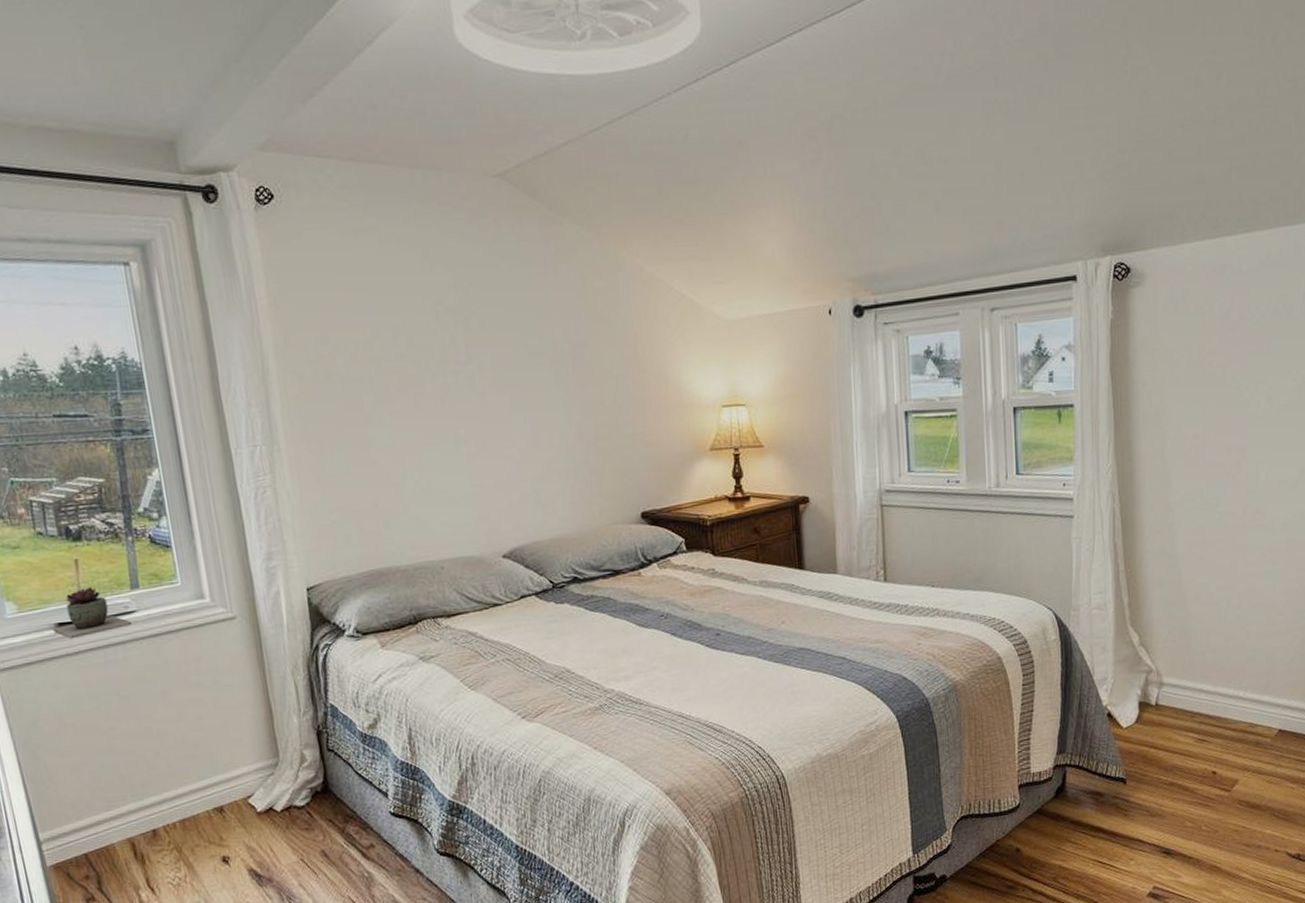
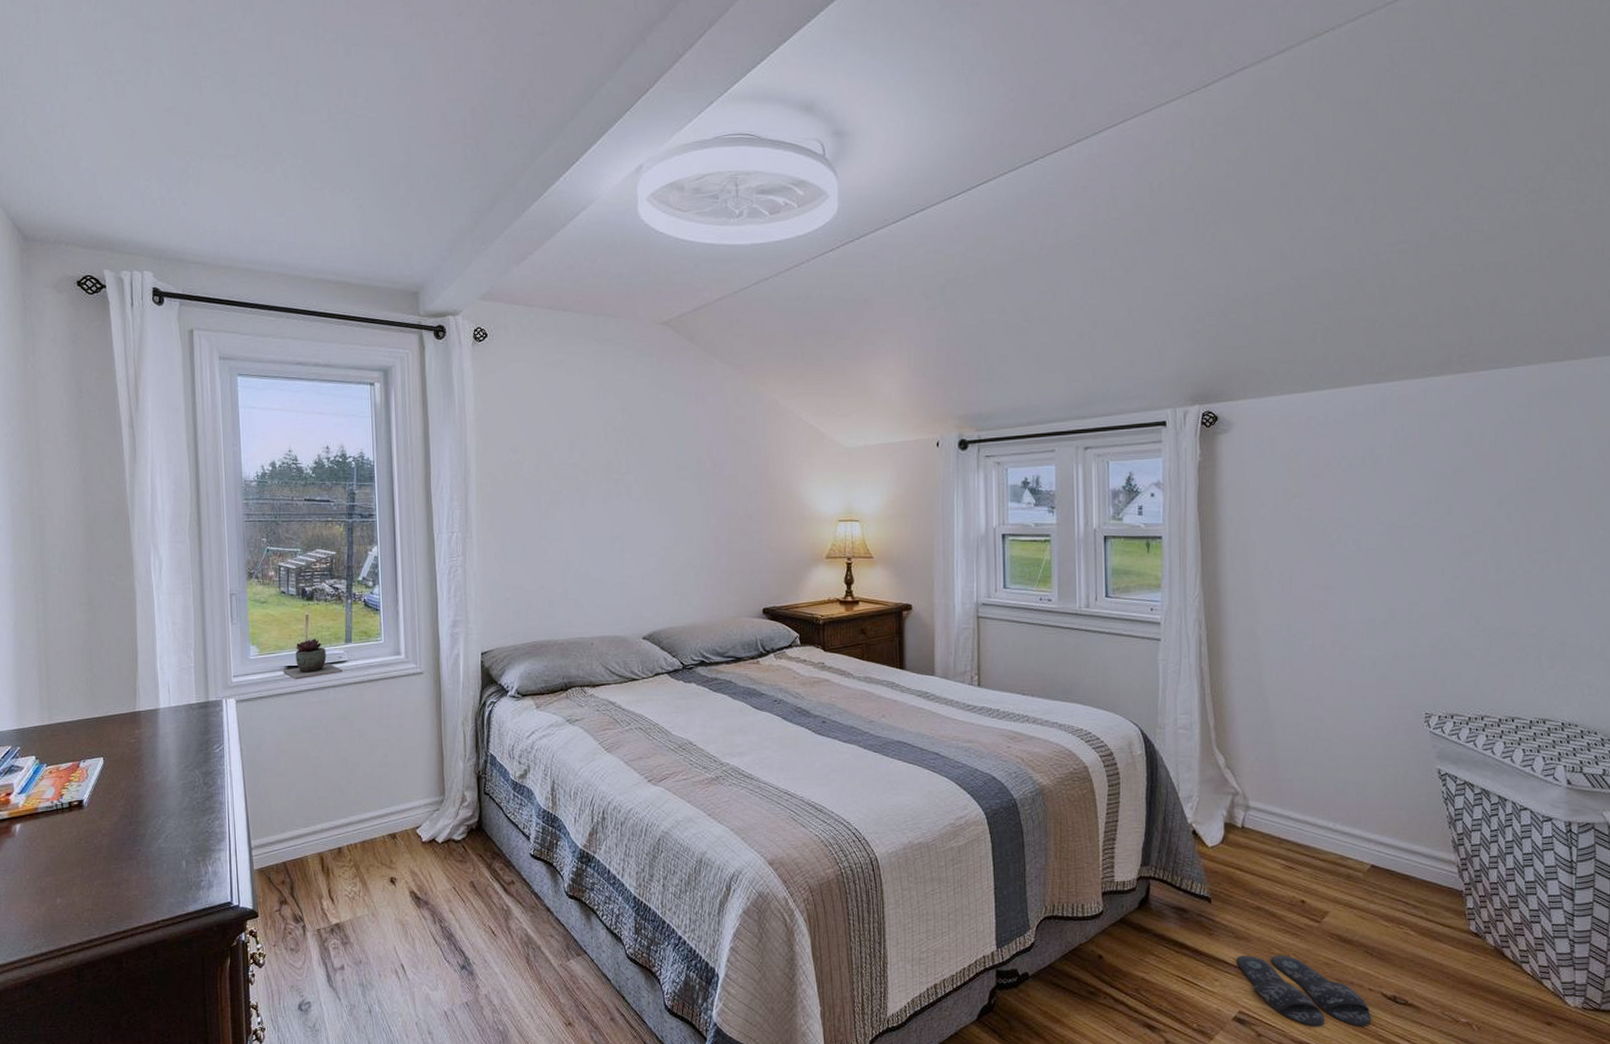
slippers: none [1151,827,1276,893] -> present [1236,955,1371,1027]

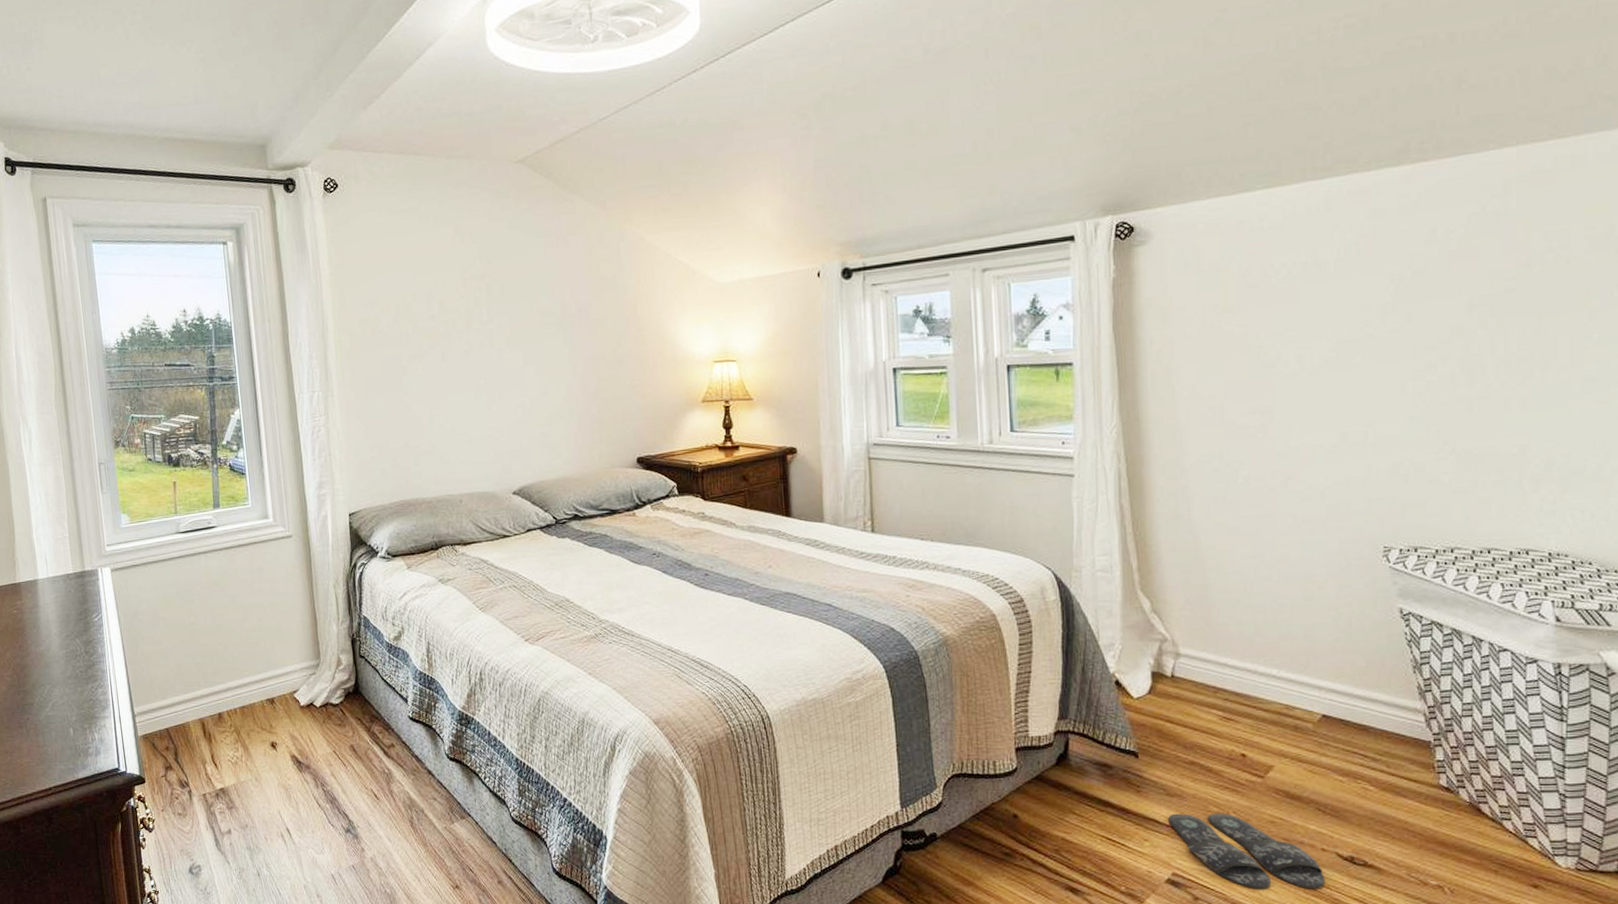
succulent plant: present [283,639,342,680] -> none [155,505,212,547]

